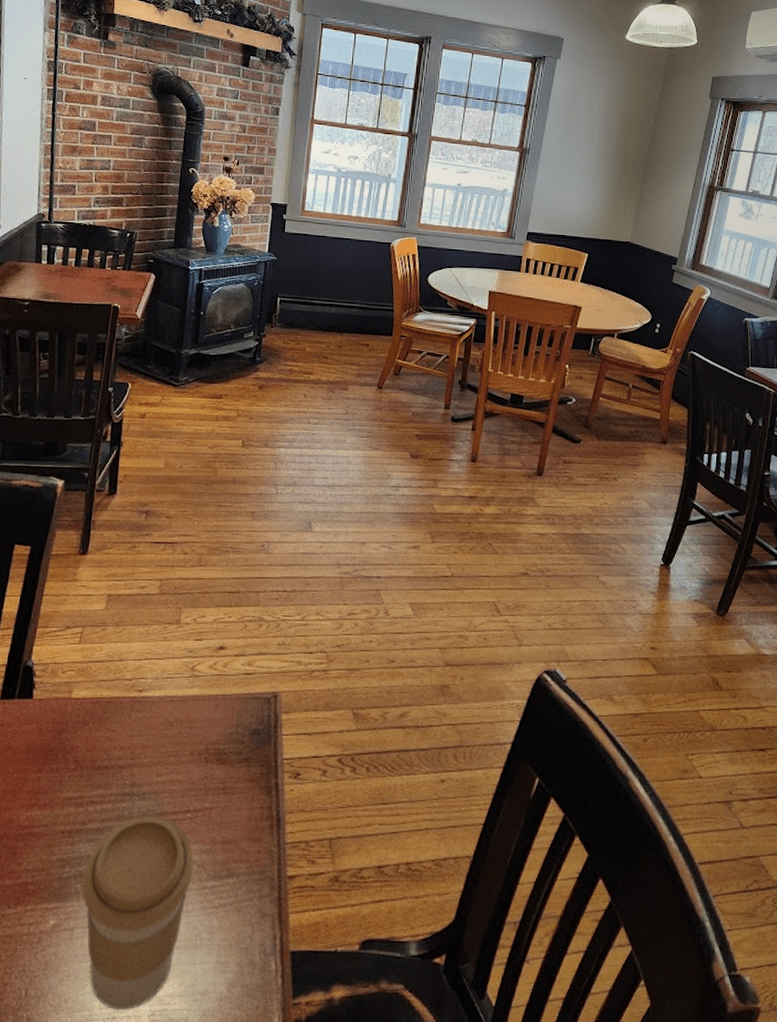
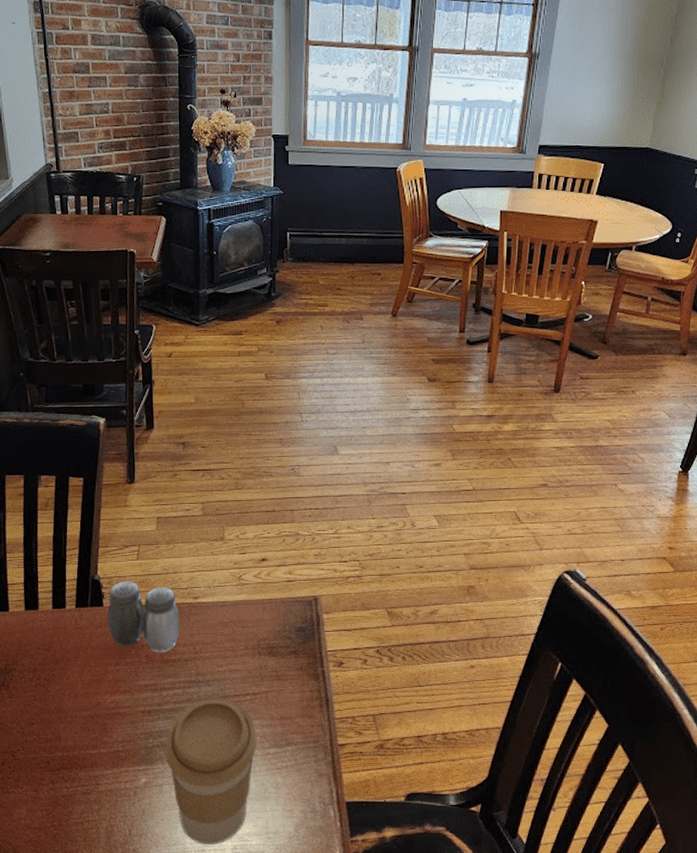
salt and pepper shaker: none [35,668,120,758] -> present [107,581,180,653]

